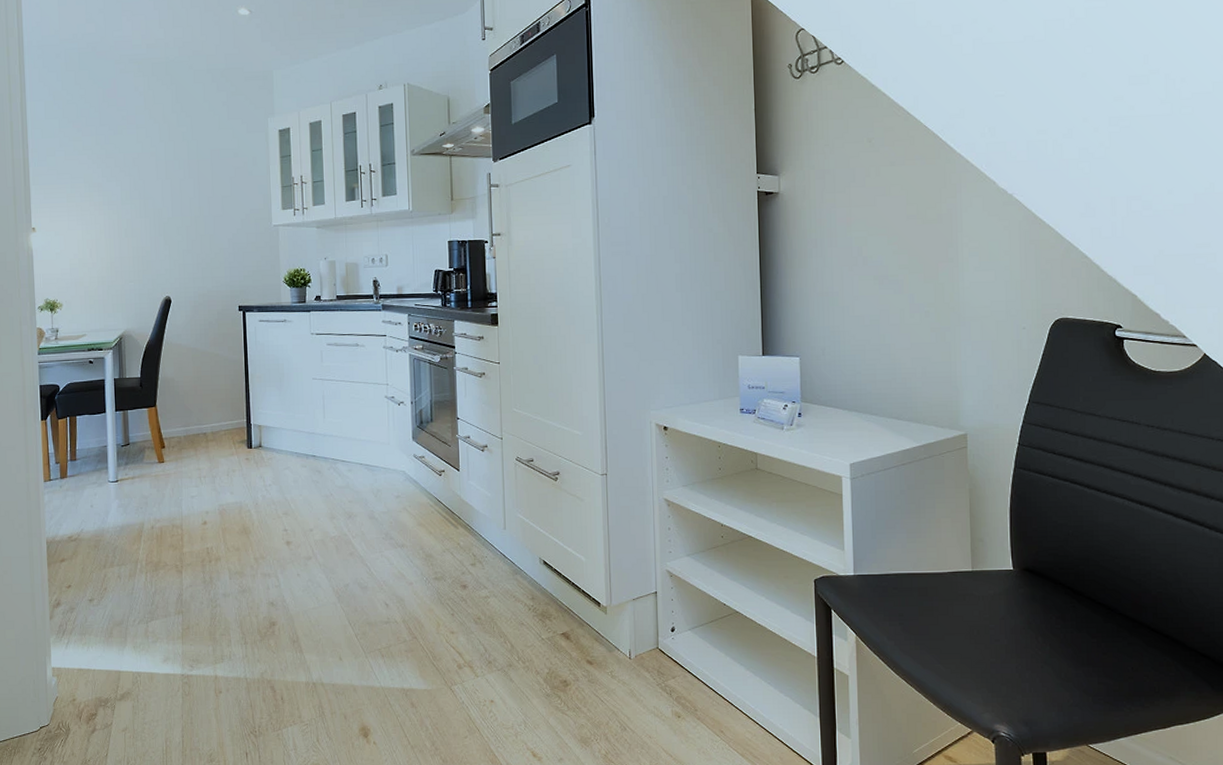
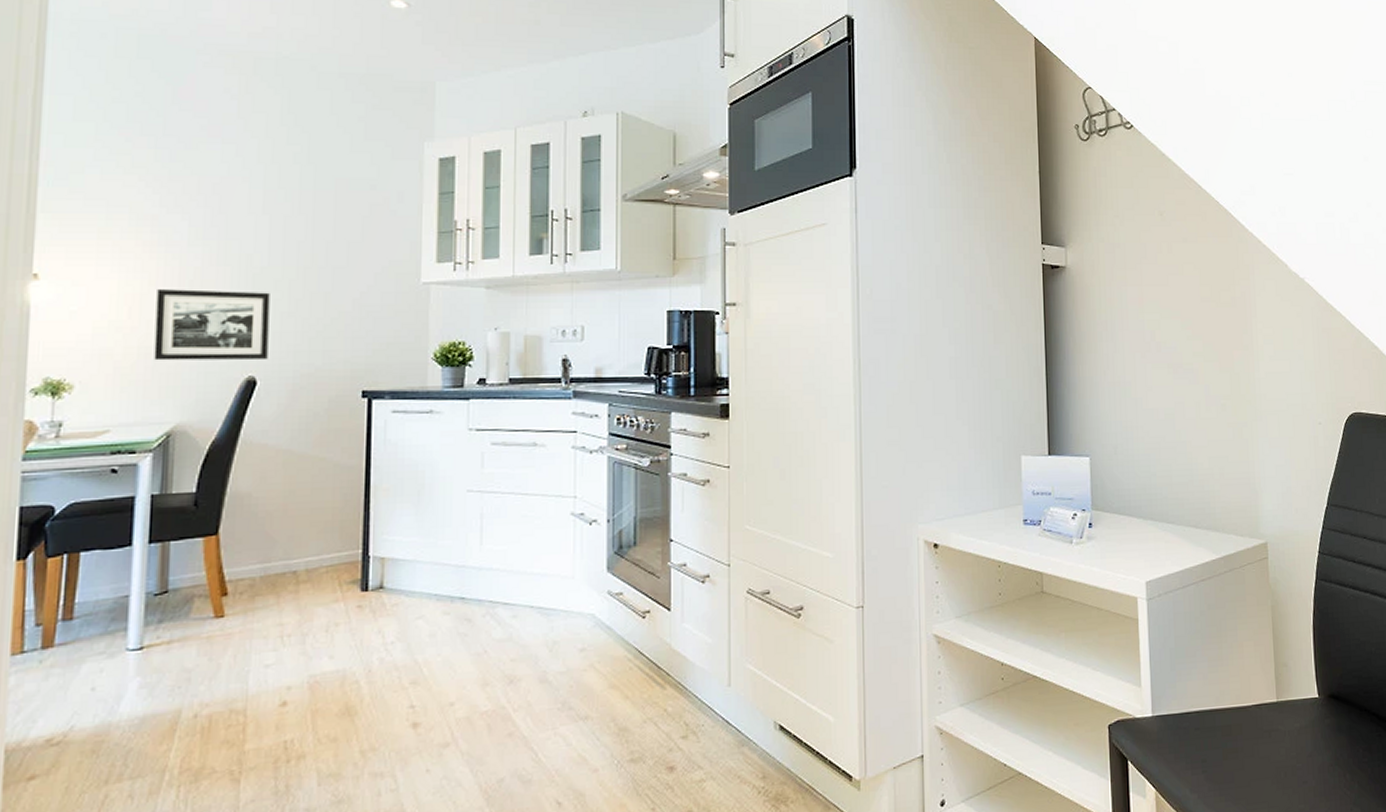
picture frame: none [105,235,177,286] -> present [154,289,270,361]

